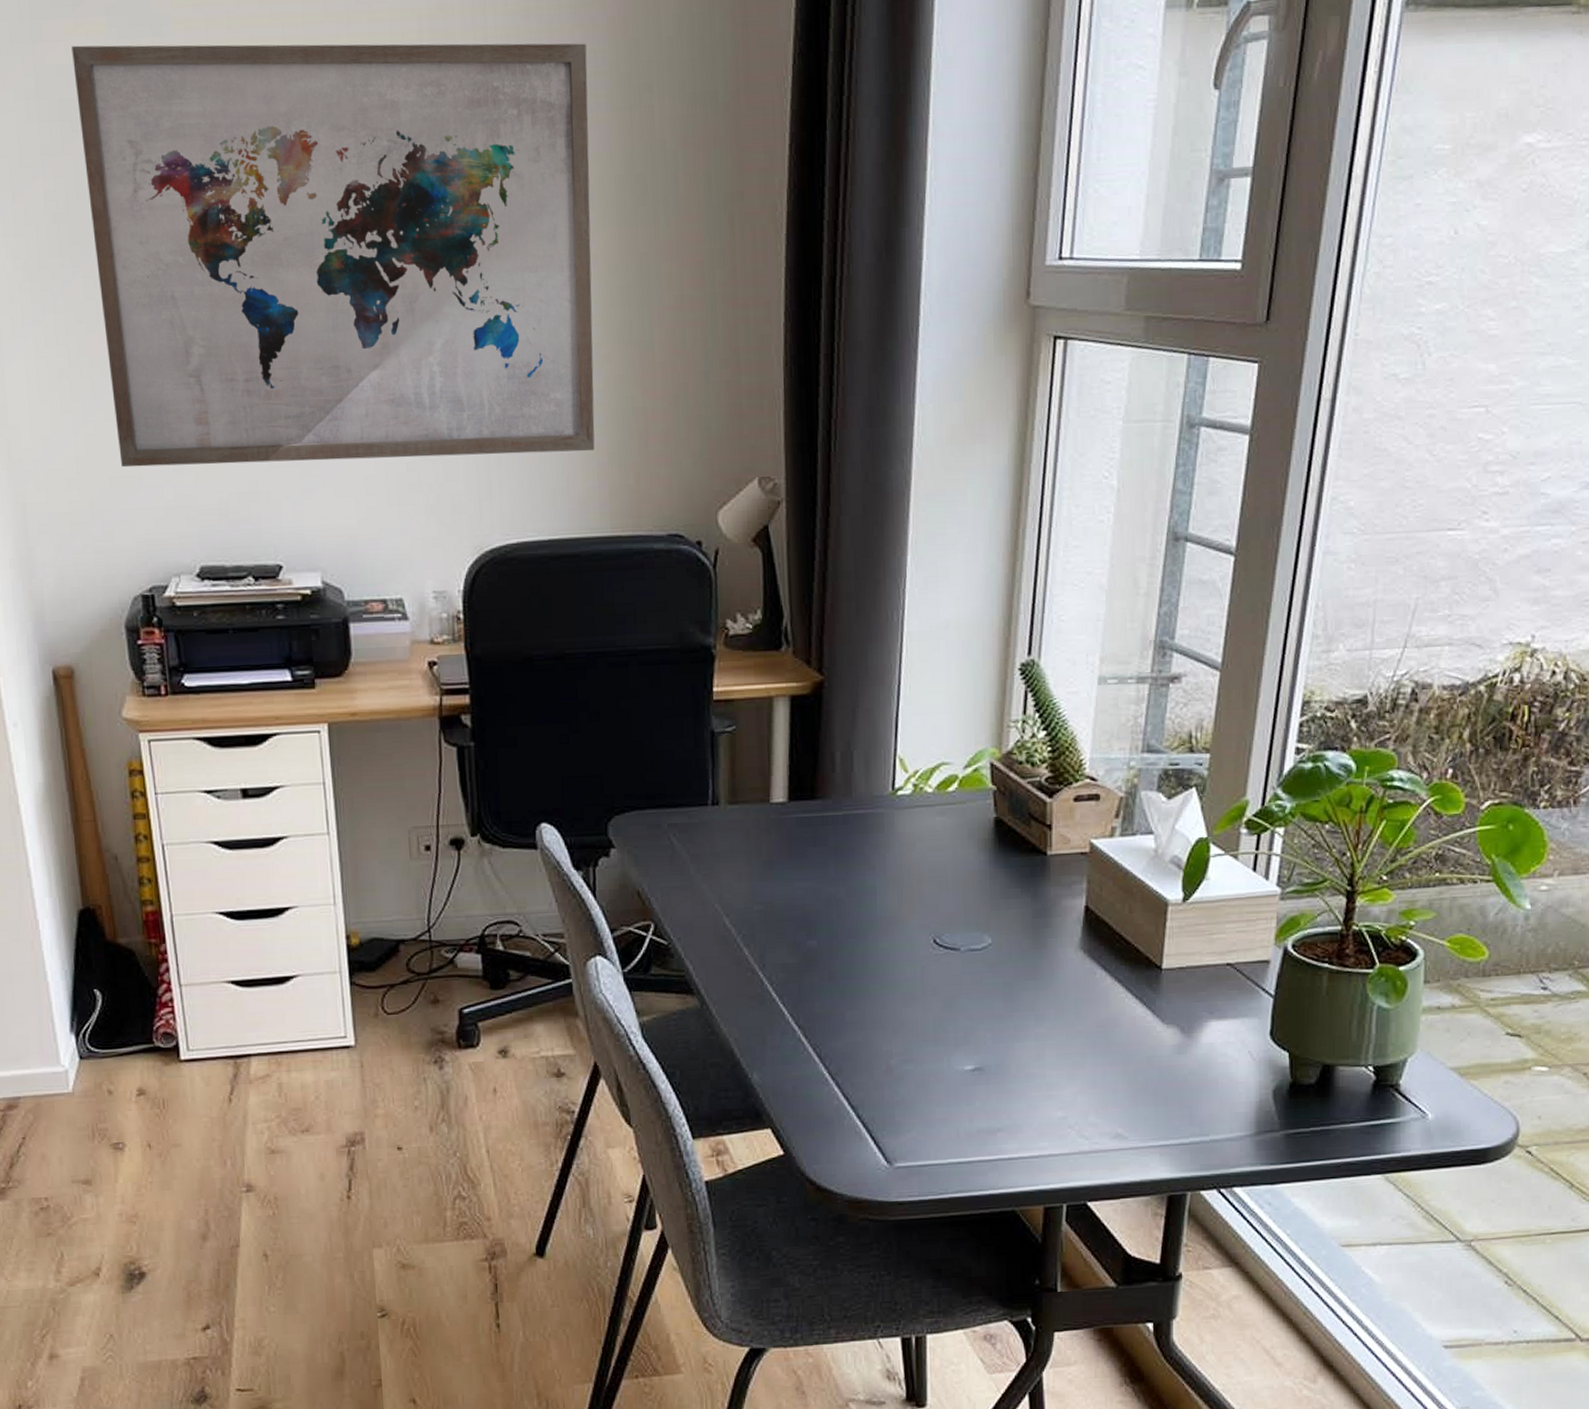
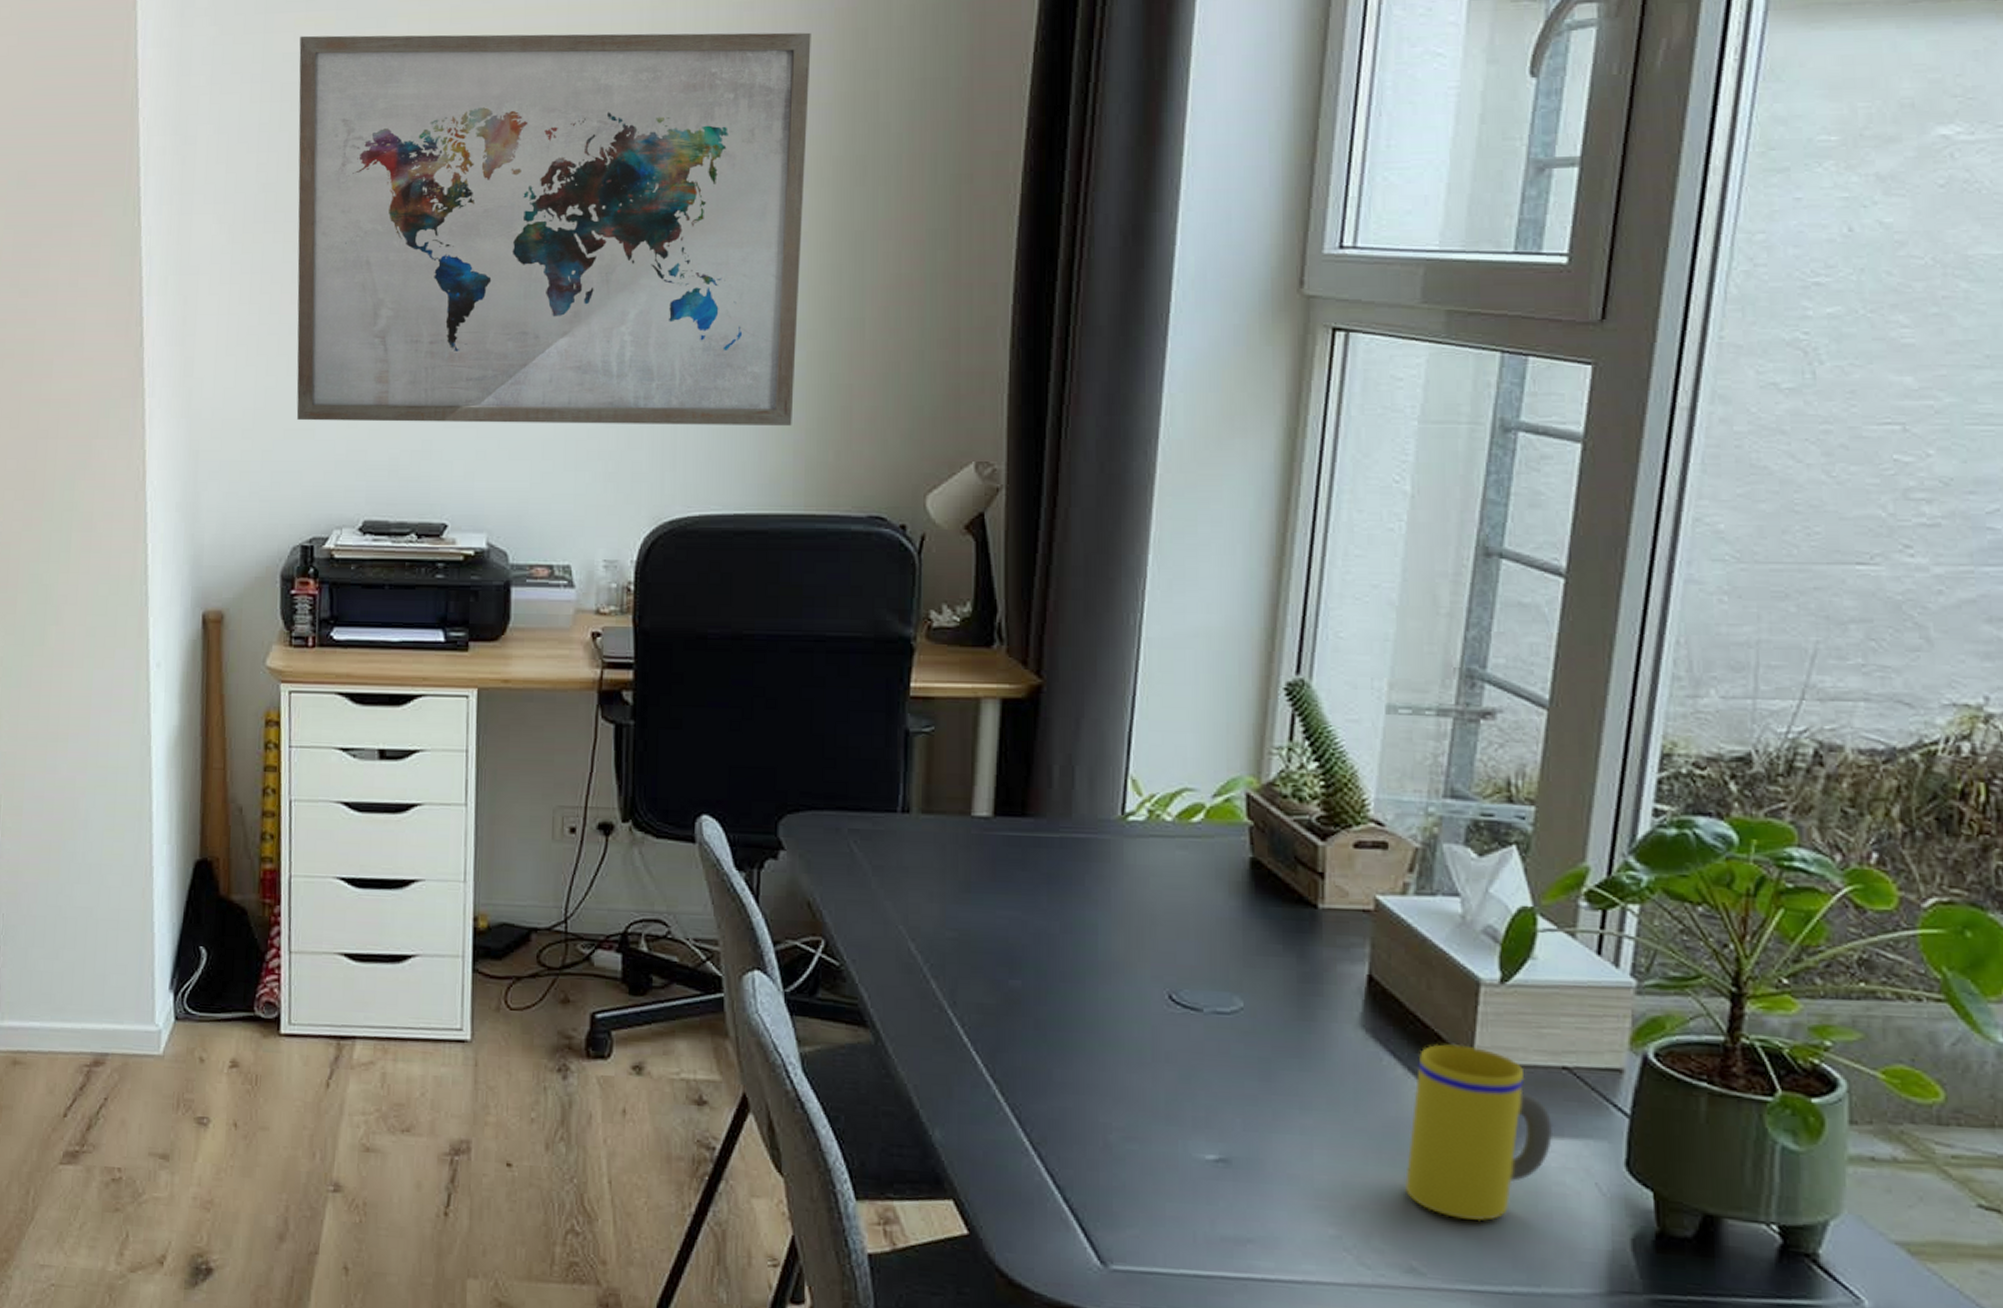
mug: none [1113,954,1220,1092] -> present [1405,1043,1554,1222]

